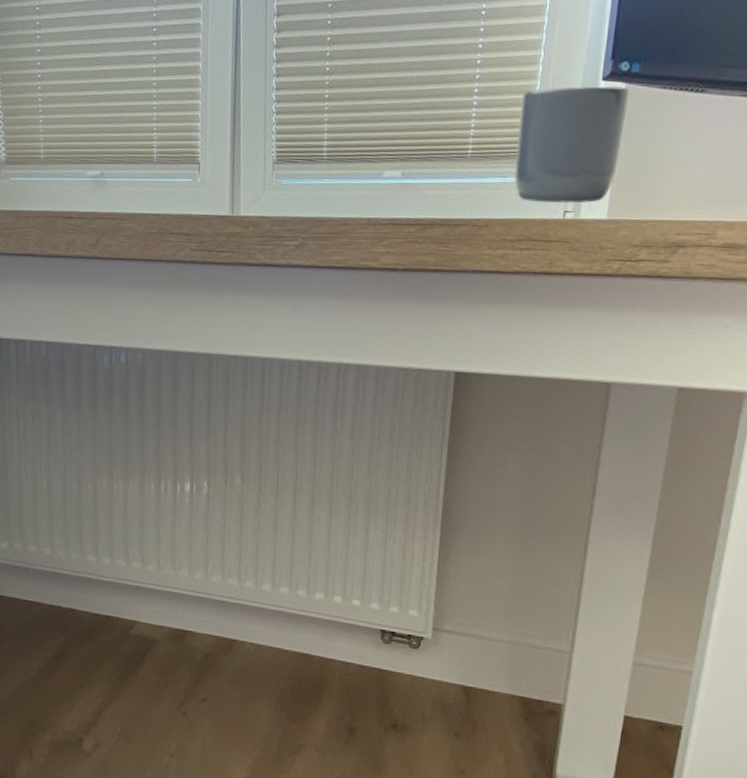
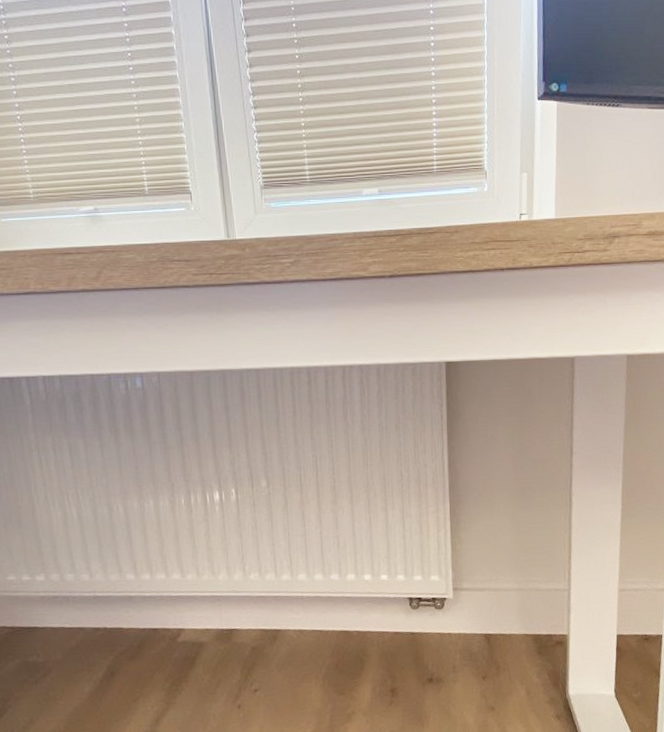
mug: present [514,86,630,203] -> none [473,105,561,209]

